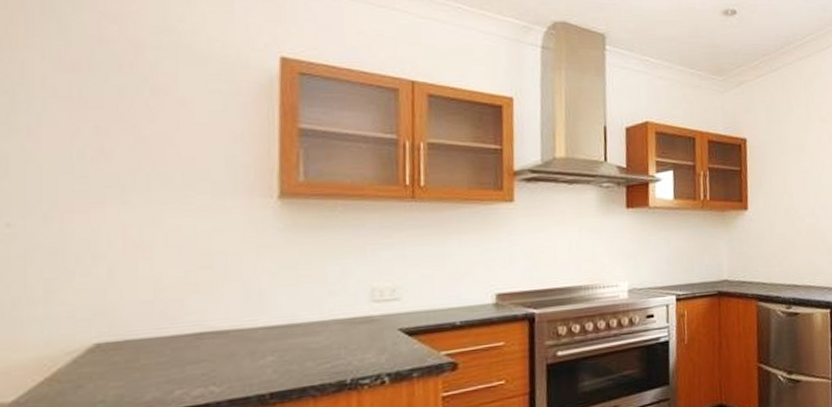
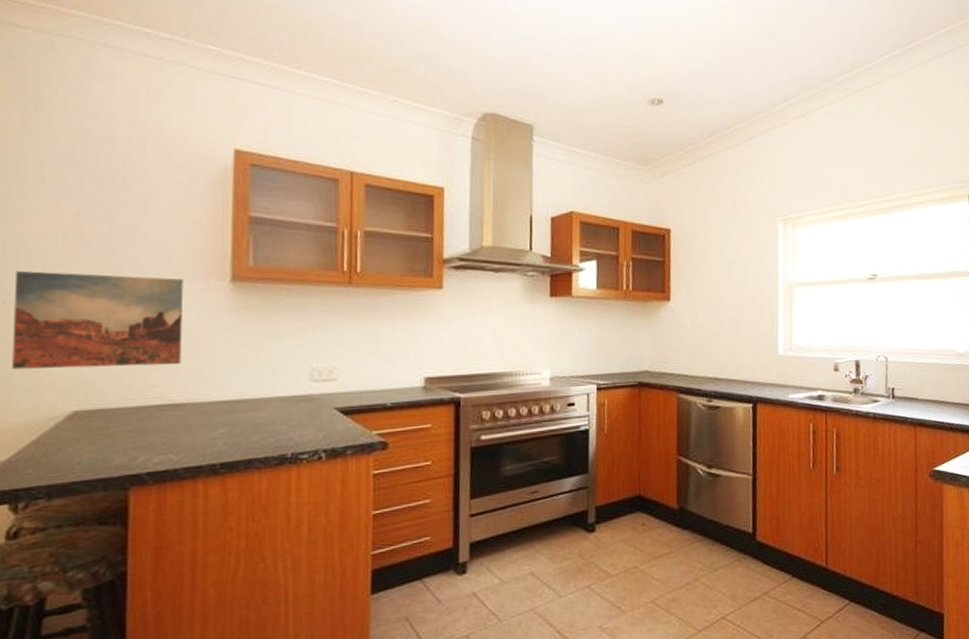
wall art: none [18,189,224,300] -> present [12,270,184,370]

